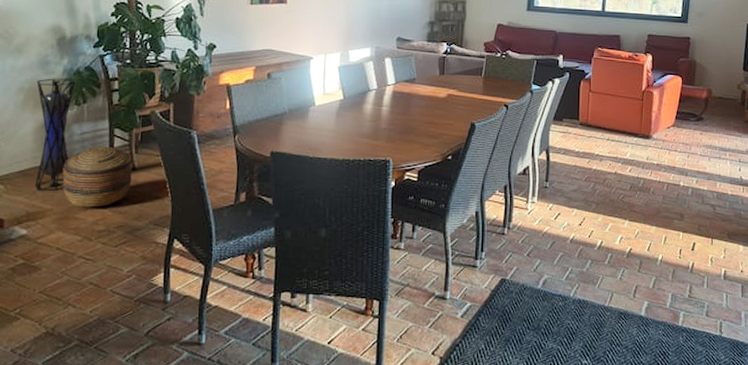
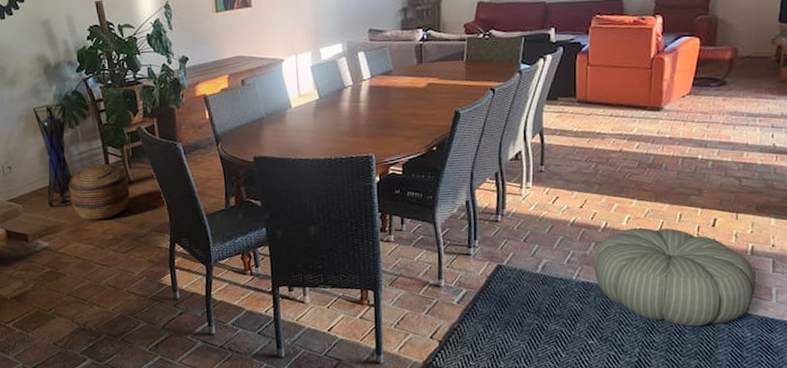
pouf: none [589,248,728,349] -> present [593,227,755,327]

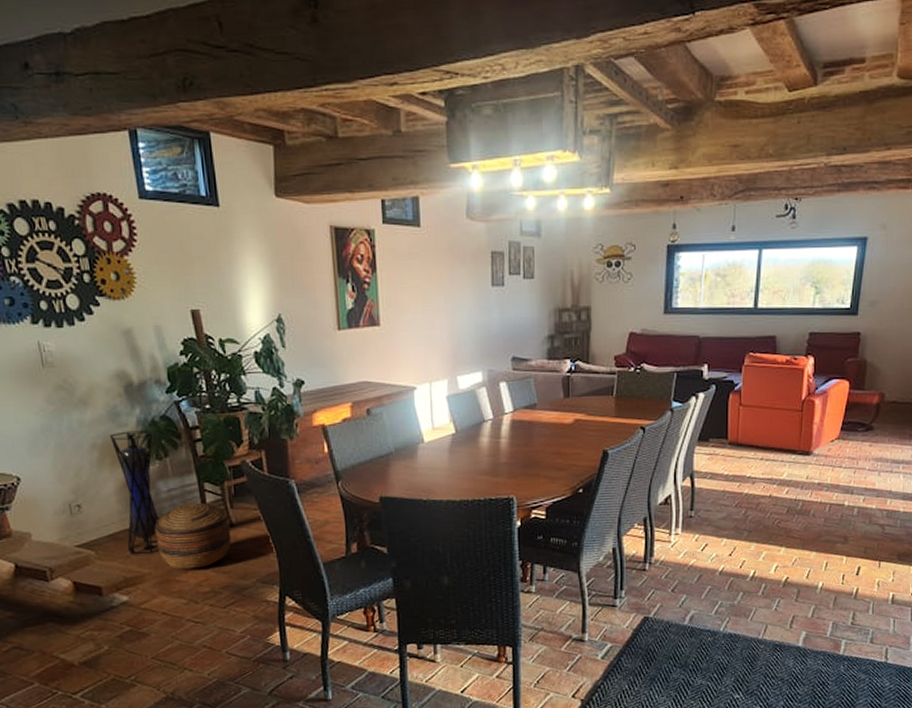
pouf: present [593,227,755,327] -> none [741,576,895,678]

